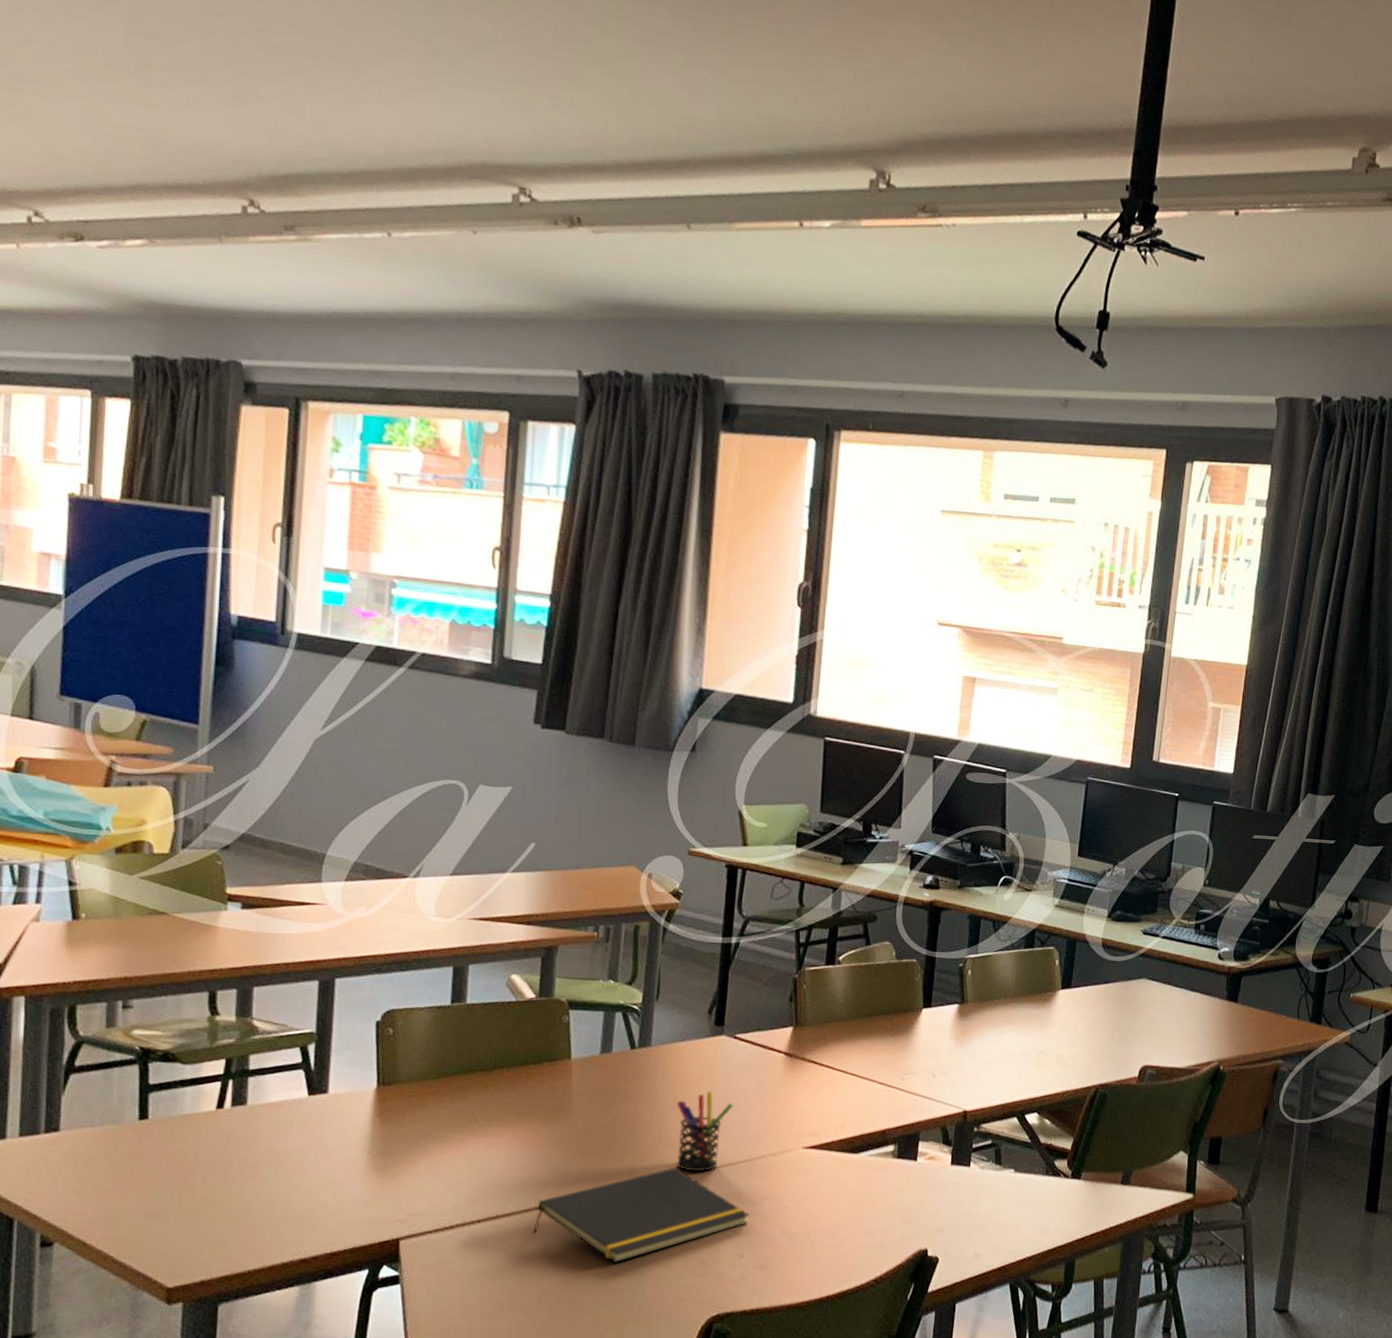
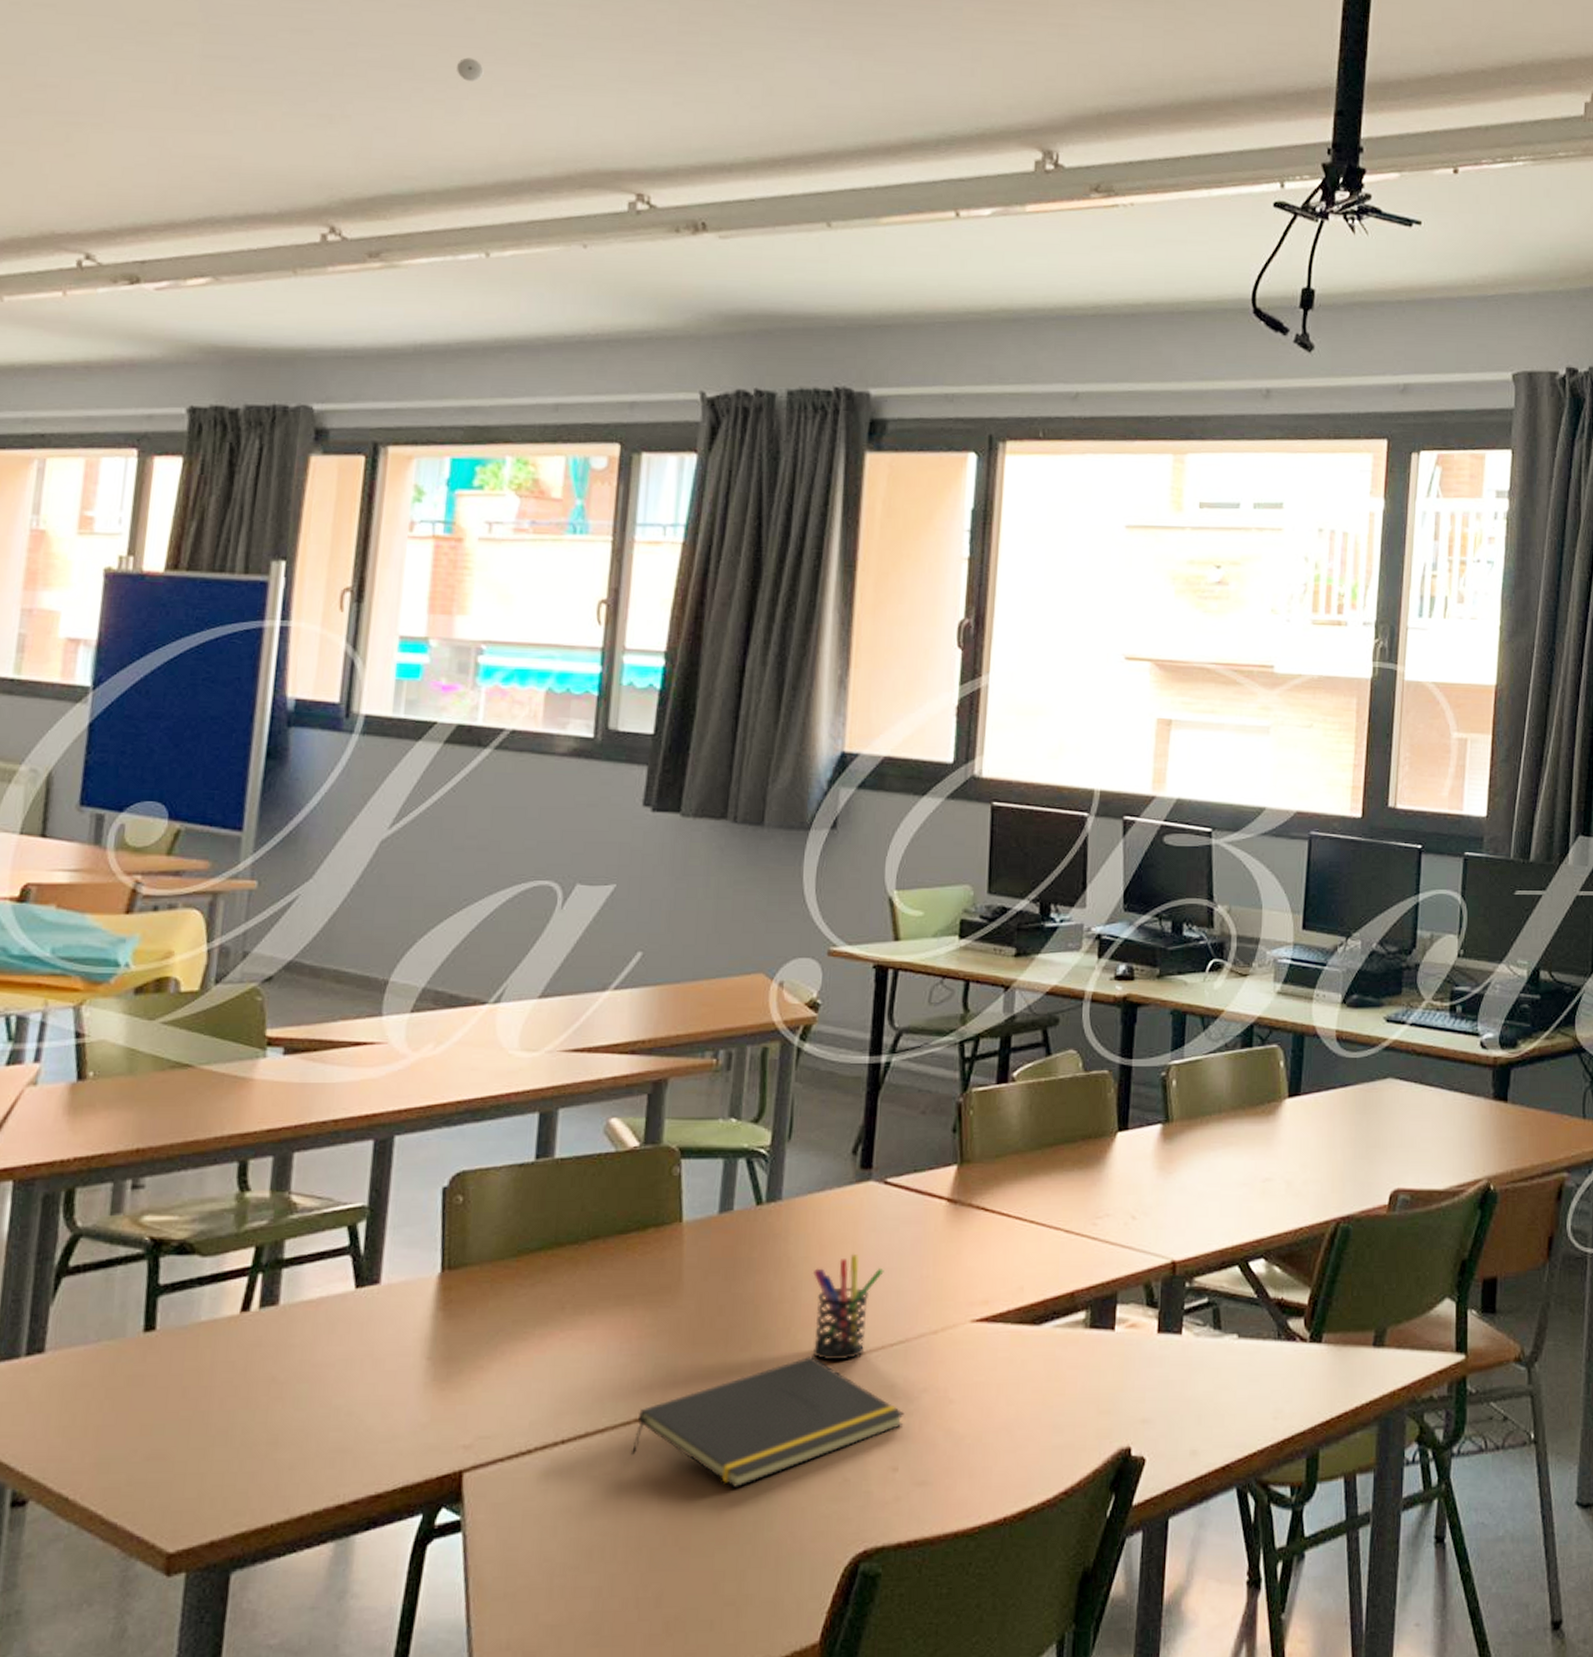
smoke detector: none [357,49,381,73] -> present [457,57,484,82]

